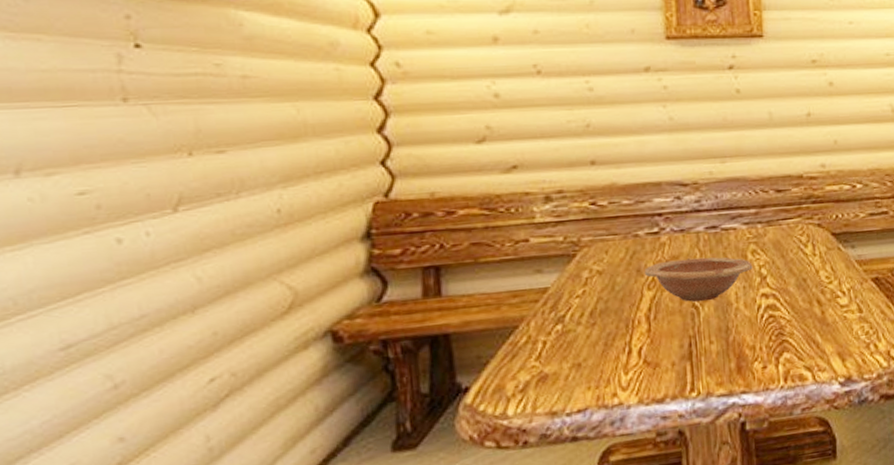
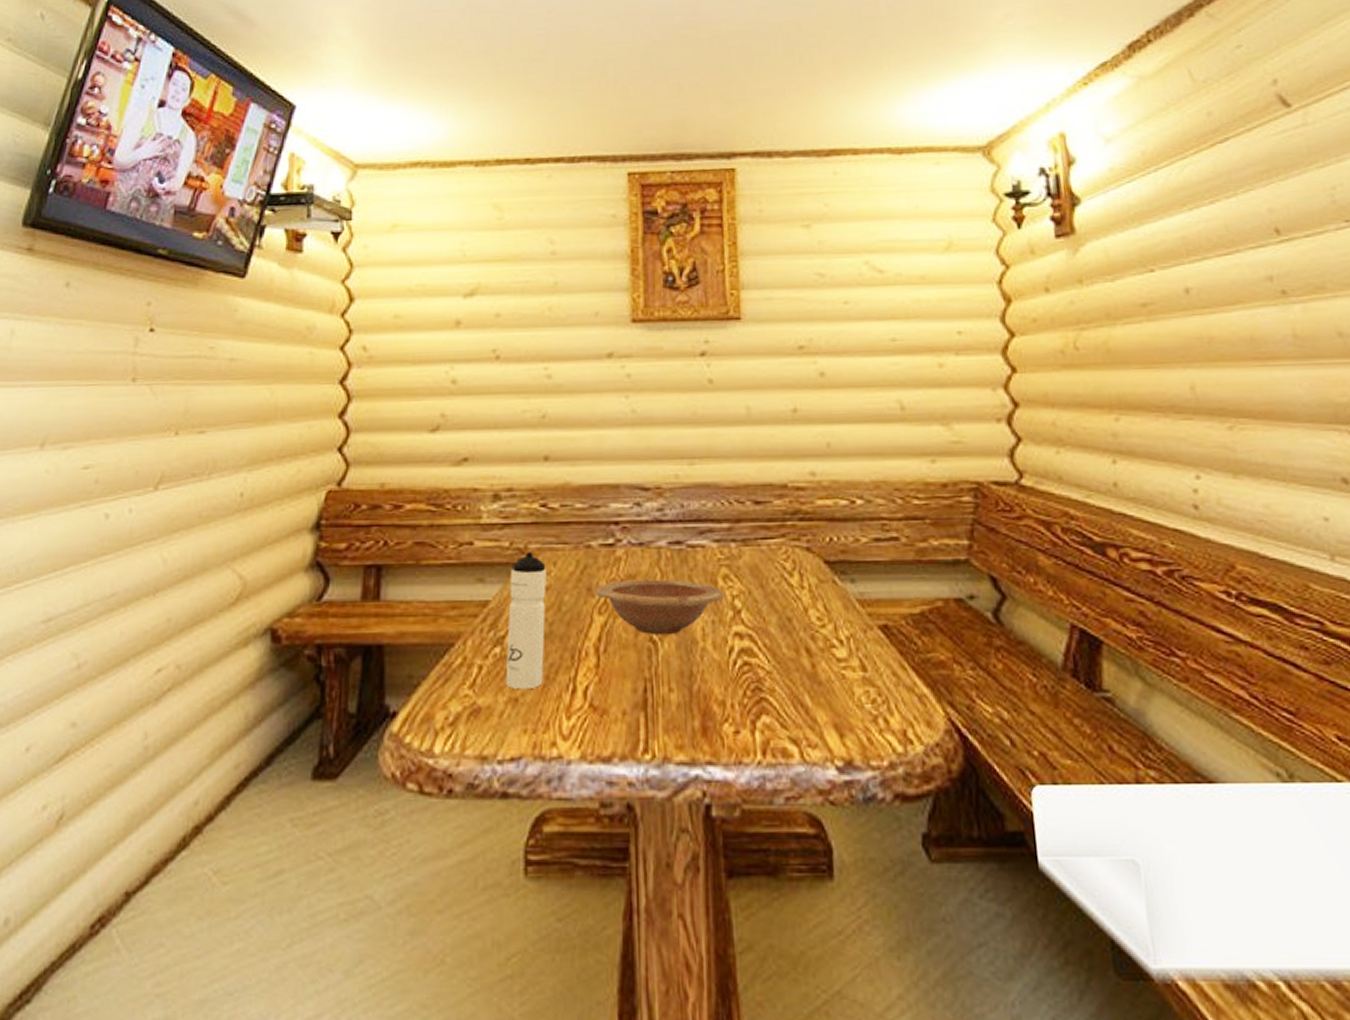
water bottle: none [566,244,602,357] -> present [505,552,546,690]

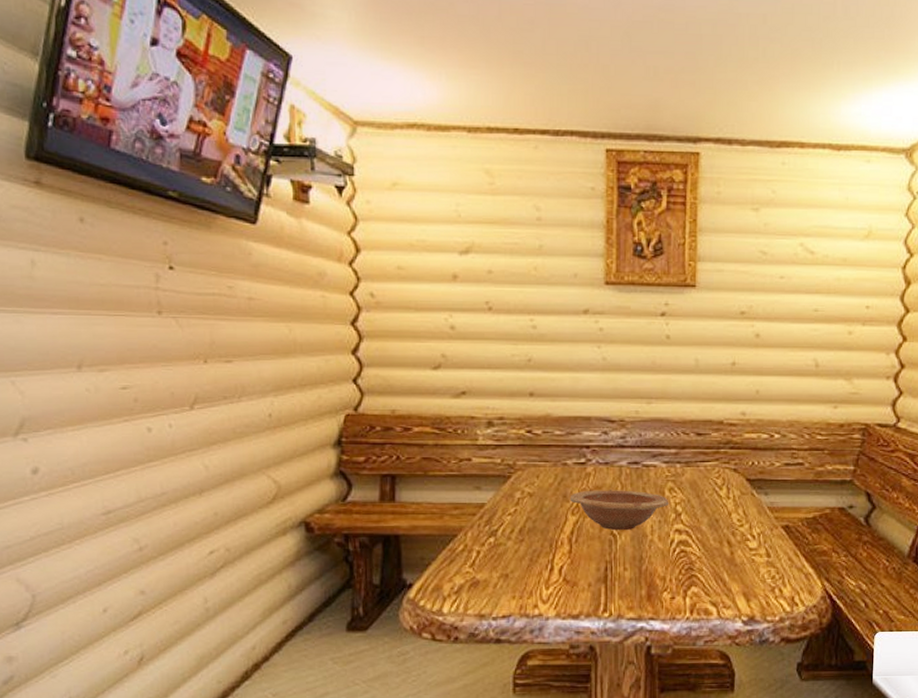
water bottle: present [505,552,546,690] -> none [498,467,531,569]

